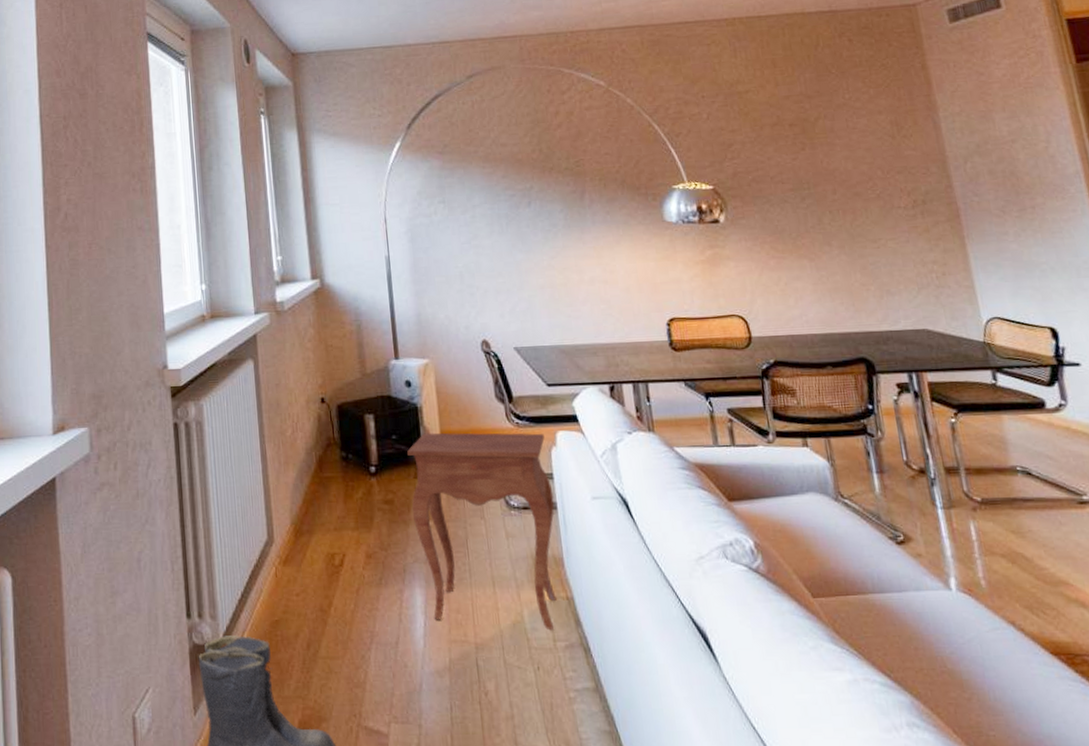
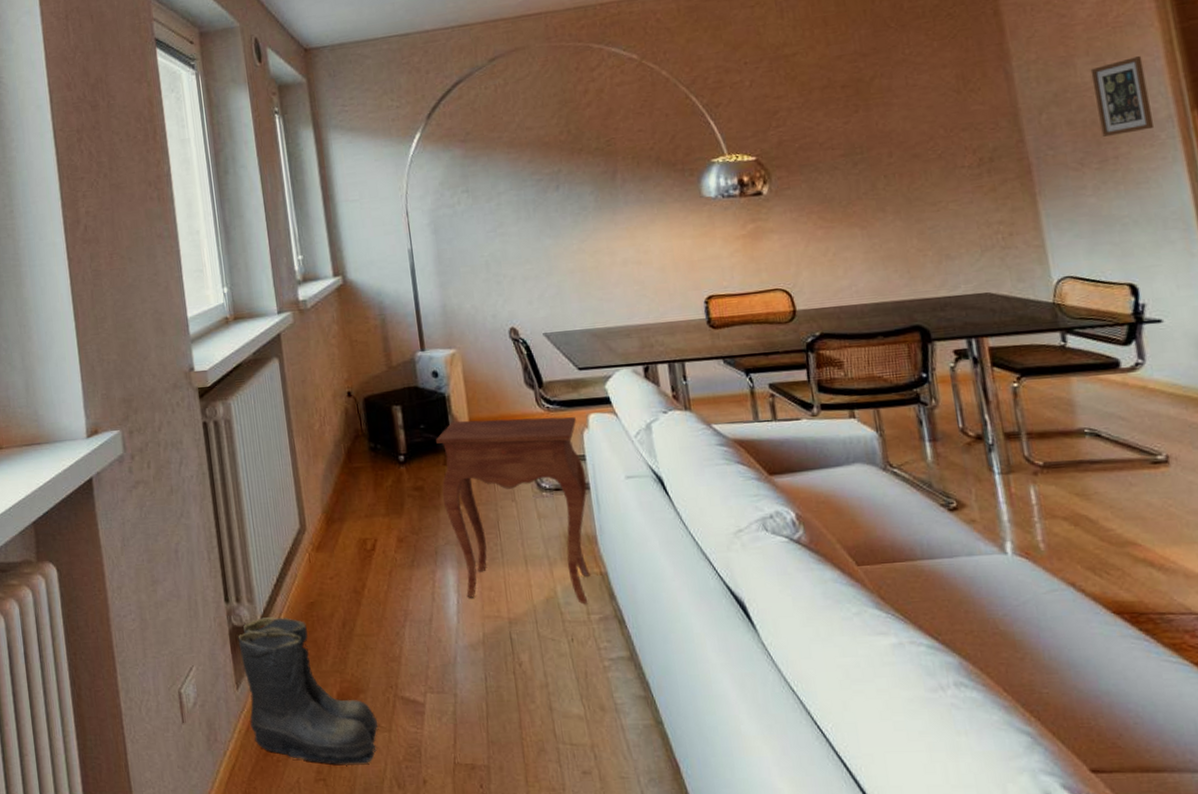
picture frame: none [1007,115,1064,187] -> present [1090,56,1153,137]

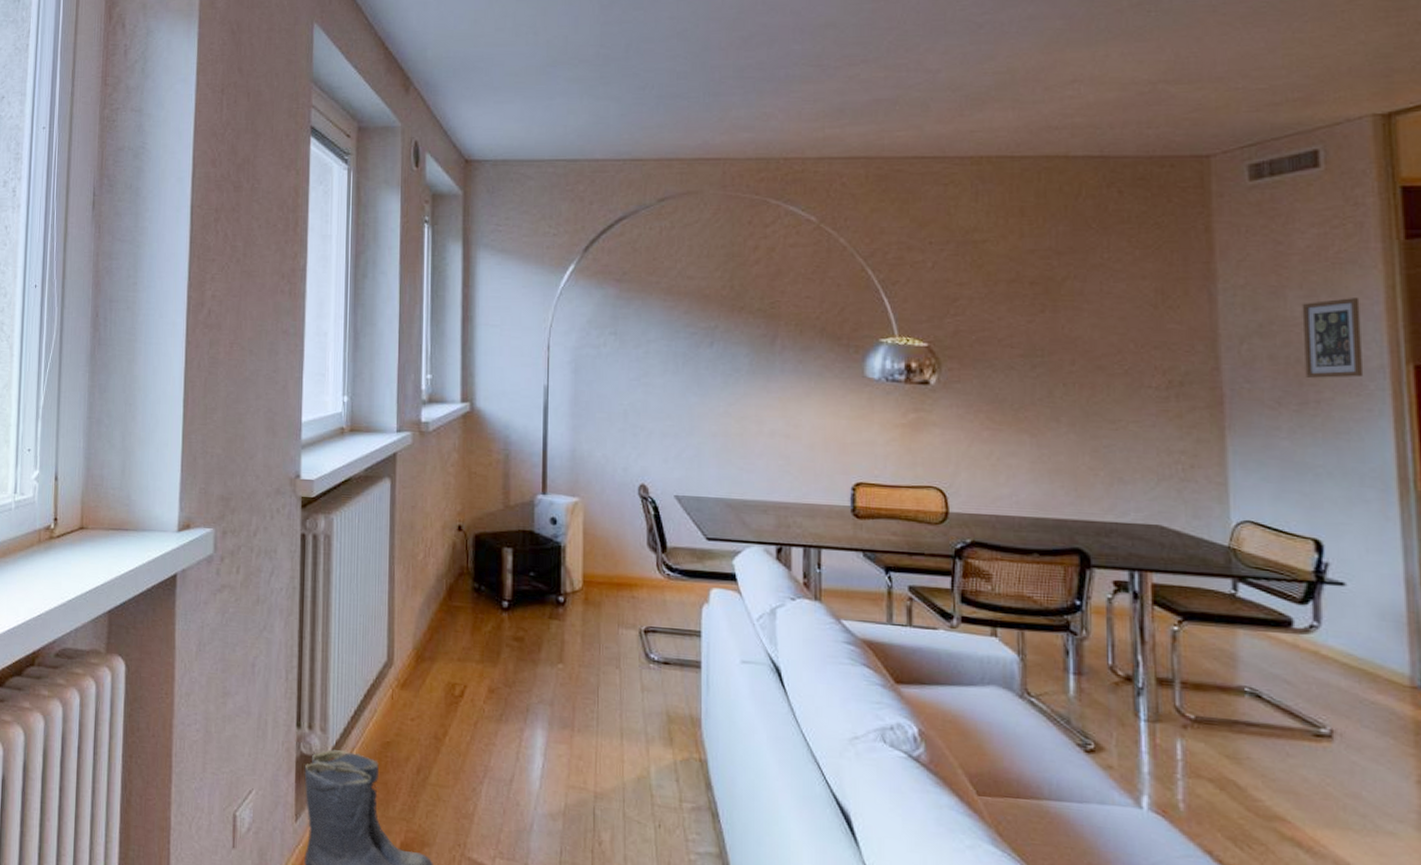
side table: present [436,416,590,605] -> none [542,573,699,791]

